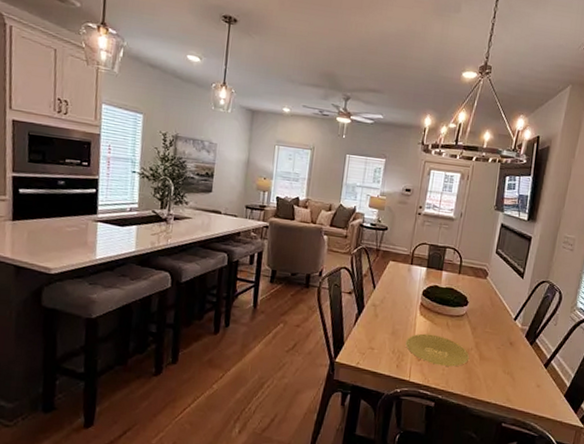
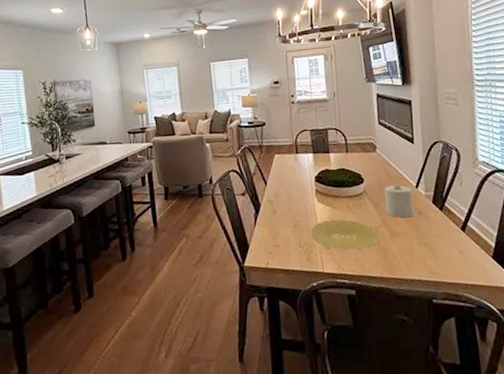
candle: none [481,312,510,346] -> present [384,183,415,218]

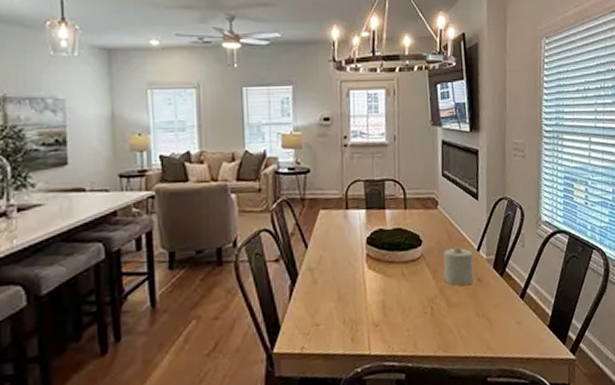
plate: present [310,219,379,250] -> none [357,289,435,327]

